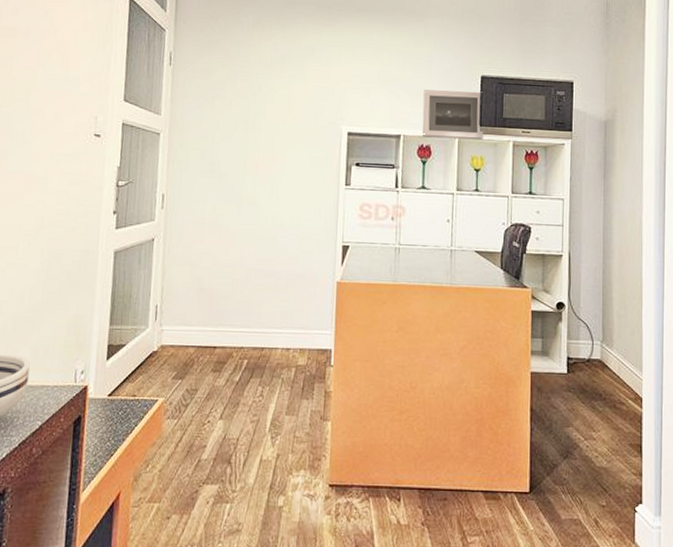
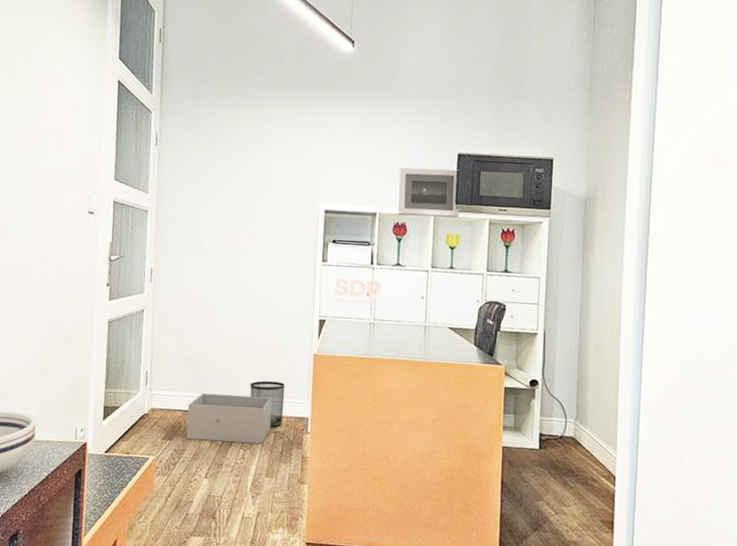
storage box: none [199,326,293,380] -> present [186,392,272,444]
waste bin: none [269,311,307,361] -> present [250,380,285,427]

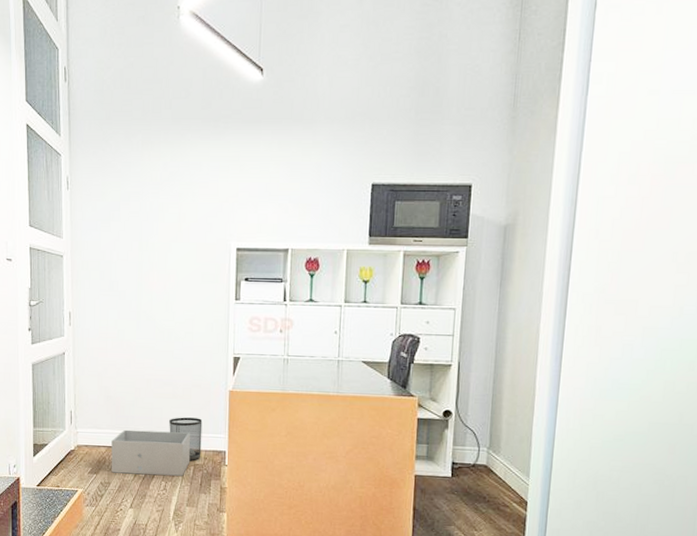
picture frame: present [398,168,460,218] -> none [310,200,373,251]

